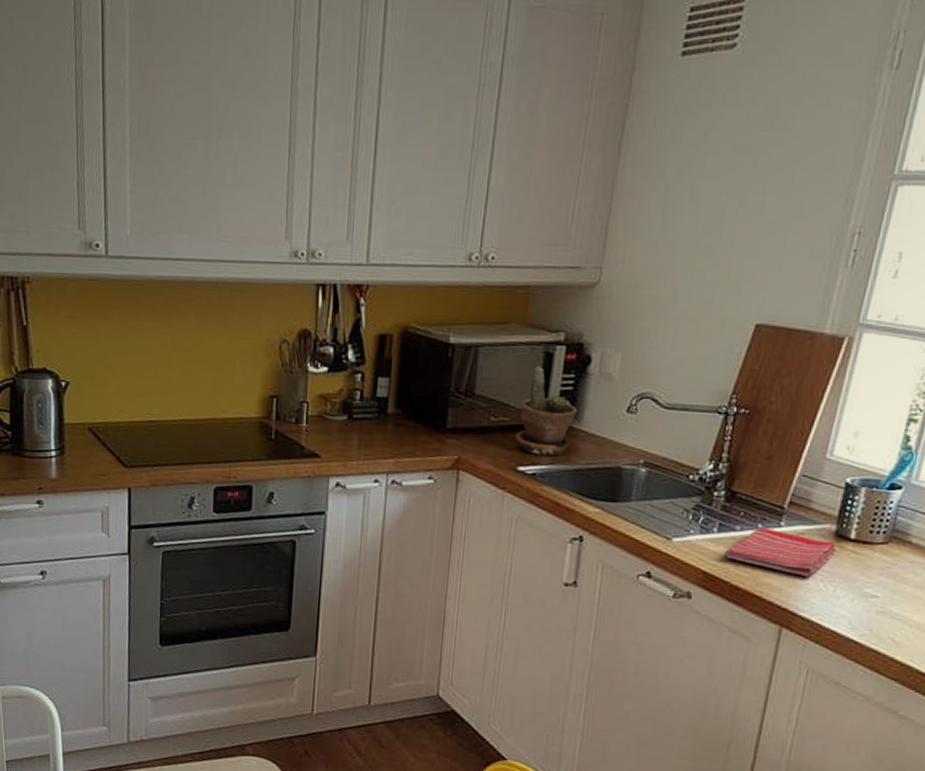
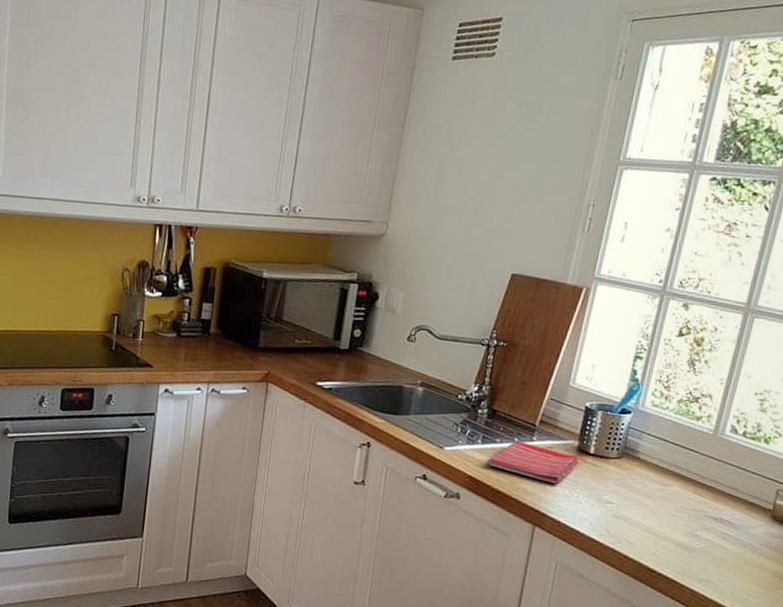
potted plant: present [514,365,577,456] -> none [315,299,367,375]

